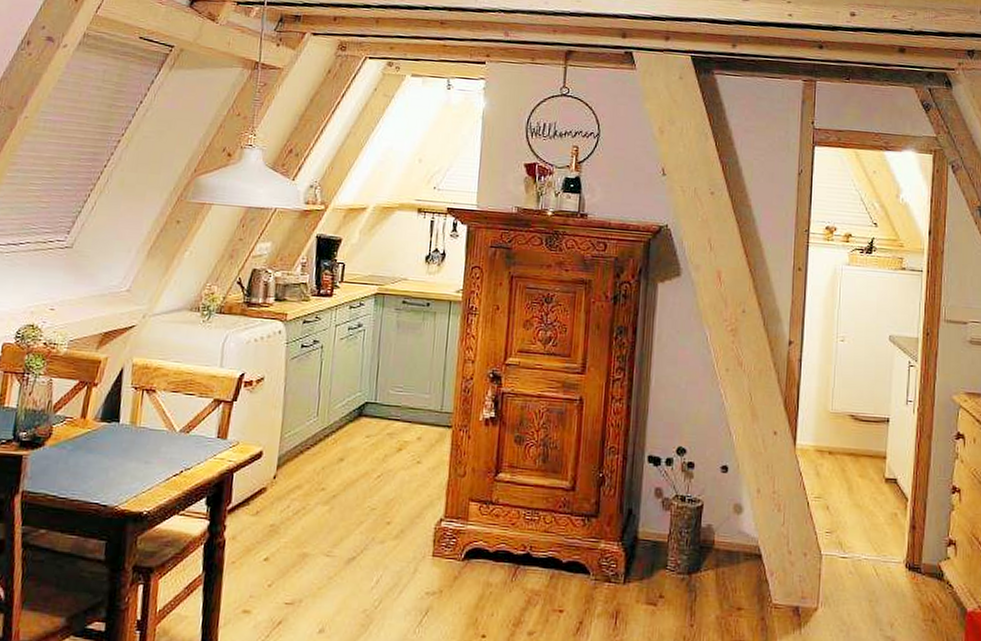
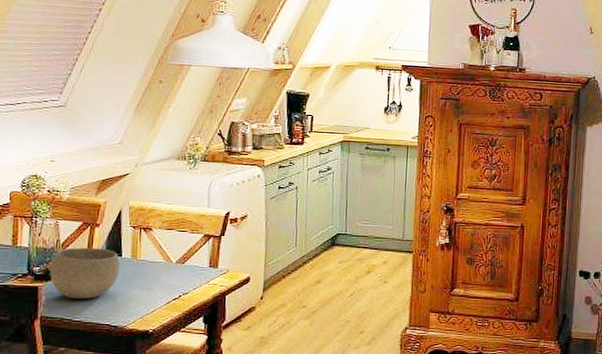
bowl: none [37,410,117,472] -> present [49,247,120,299]

